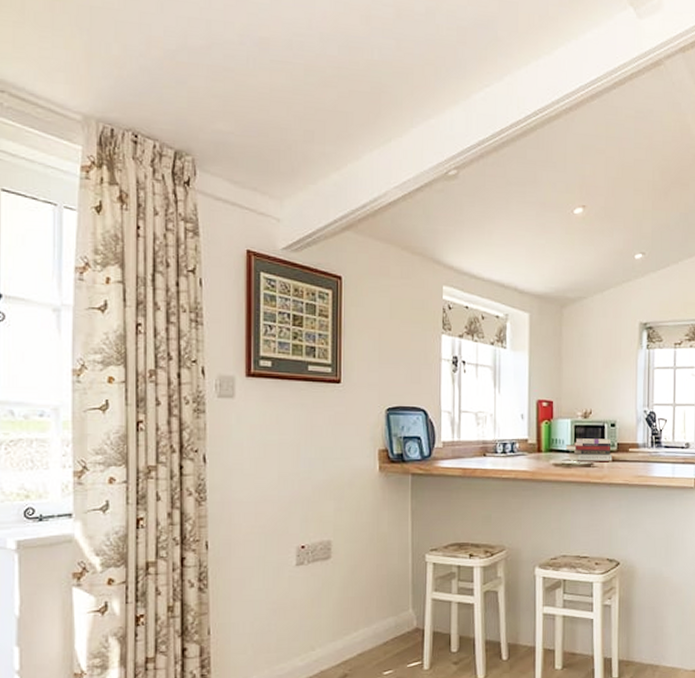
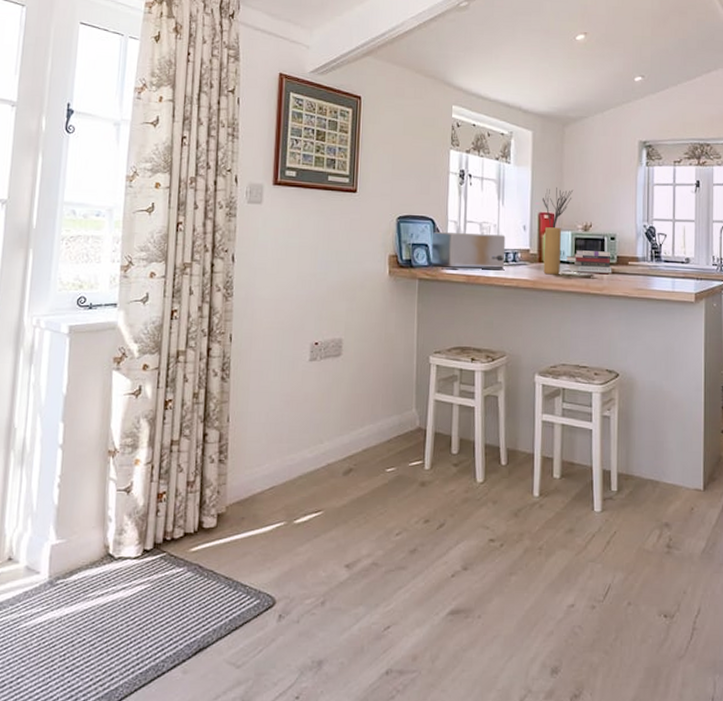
toaster: none [424,422,503,463] -> present [431,231,506,271]
vase: none [540,372,573,465] -> present [542,186,574,275]

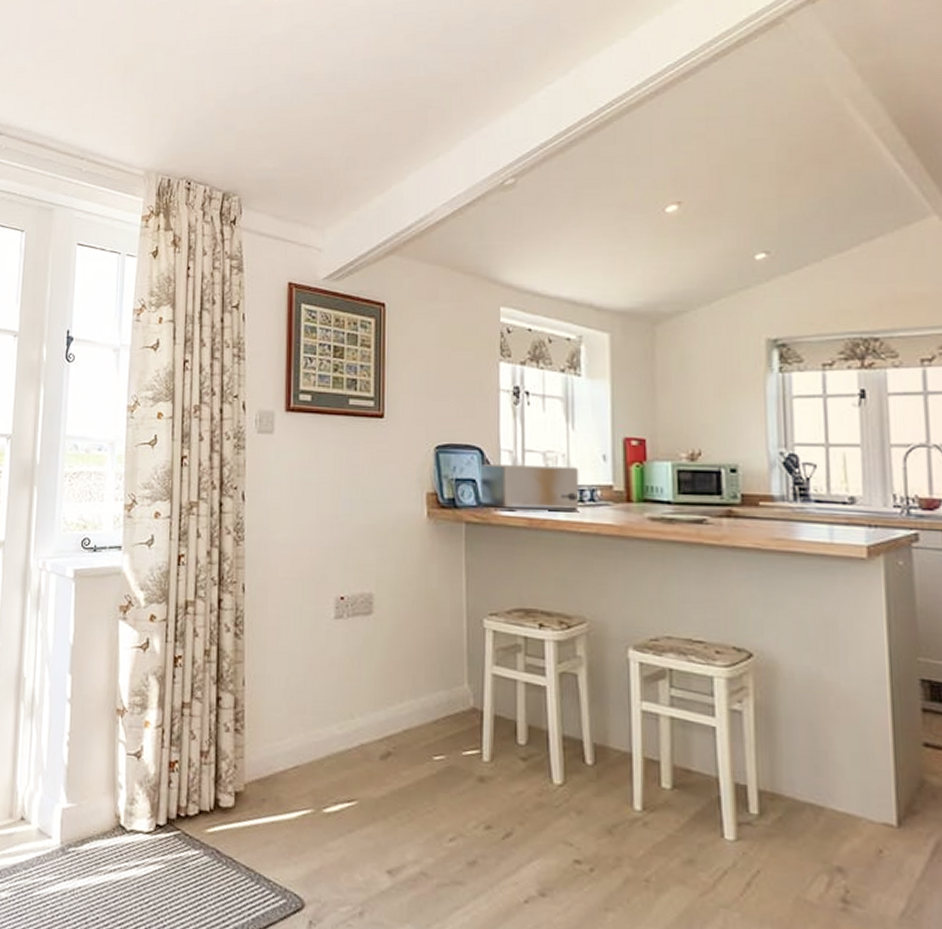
vase: present [542,186,574,275] -> none [627,403,672,519]
books: present [566,250,612,275] -> none [666,486,735,519]

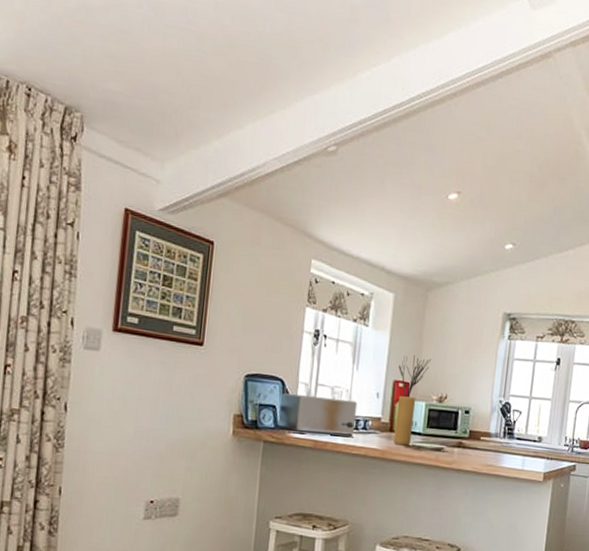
vase: none [627,403,672,519] -> present [393,354,432,446]

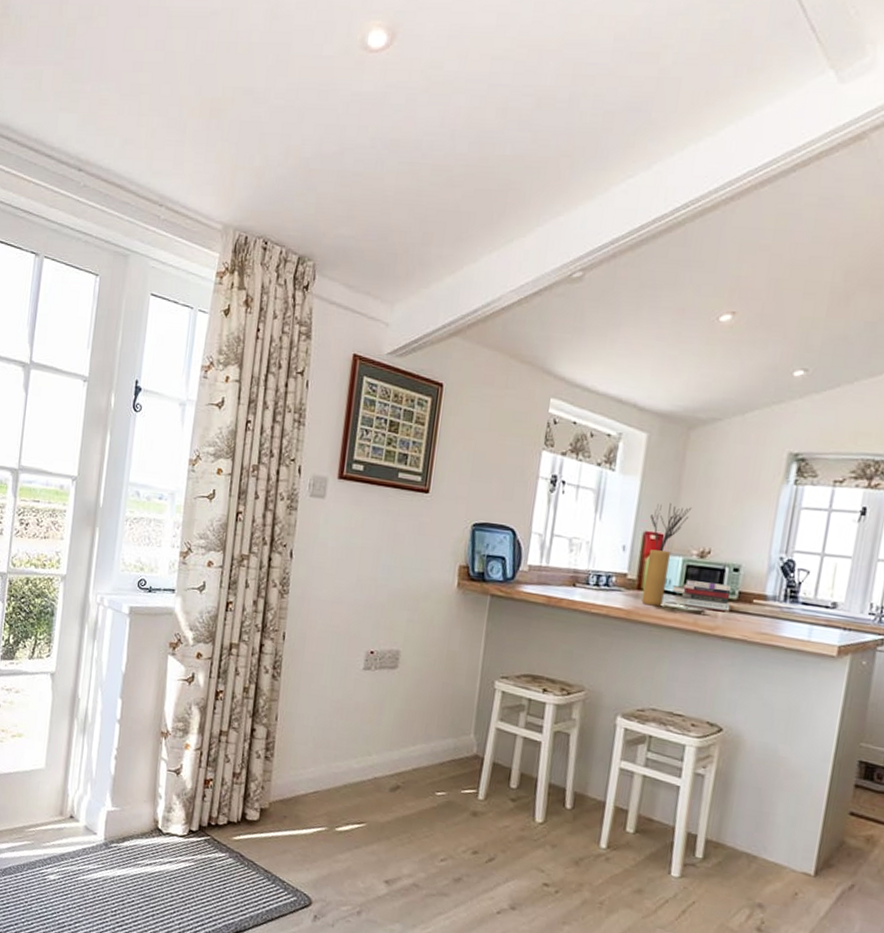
toaster: present [277,392,358,438] -> none [506,543,600,595]
books: none [418,422,464,449] -> present [672,580,731,612]

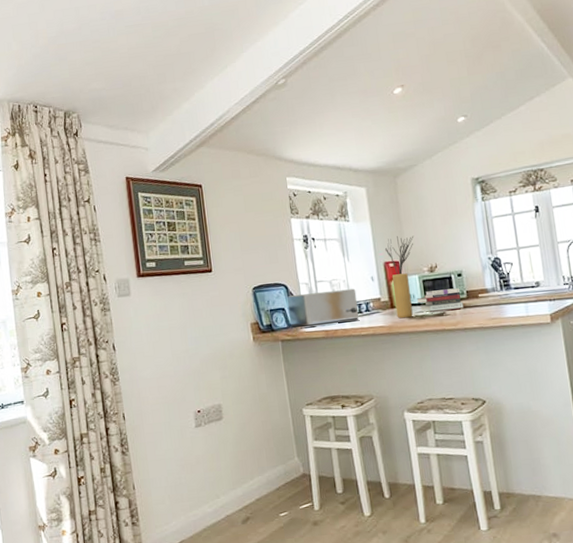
toaster: none [506,543,600,595] -> present [286,288,359,329]

